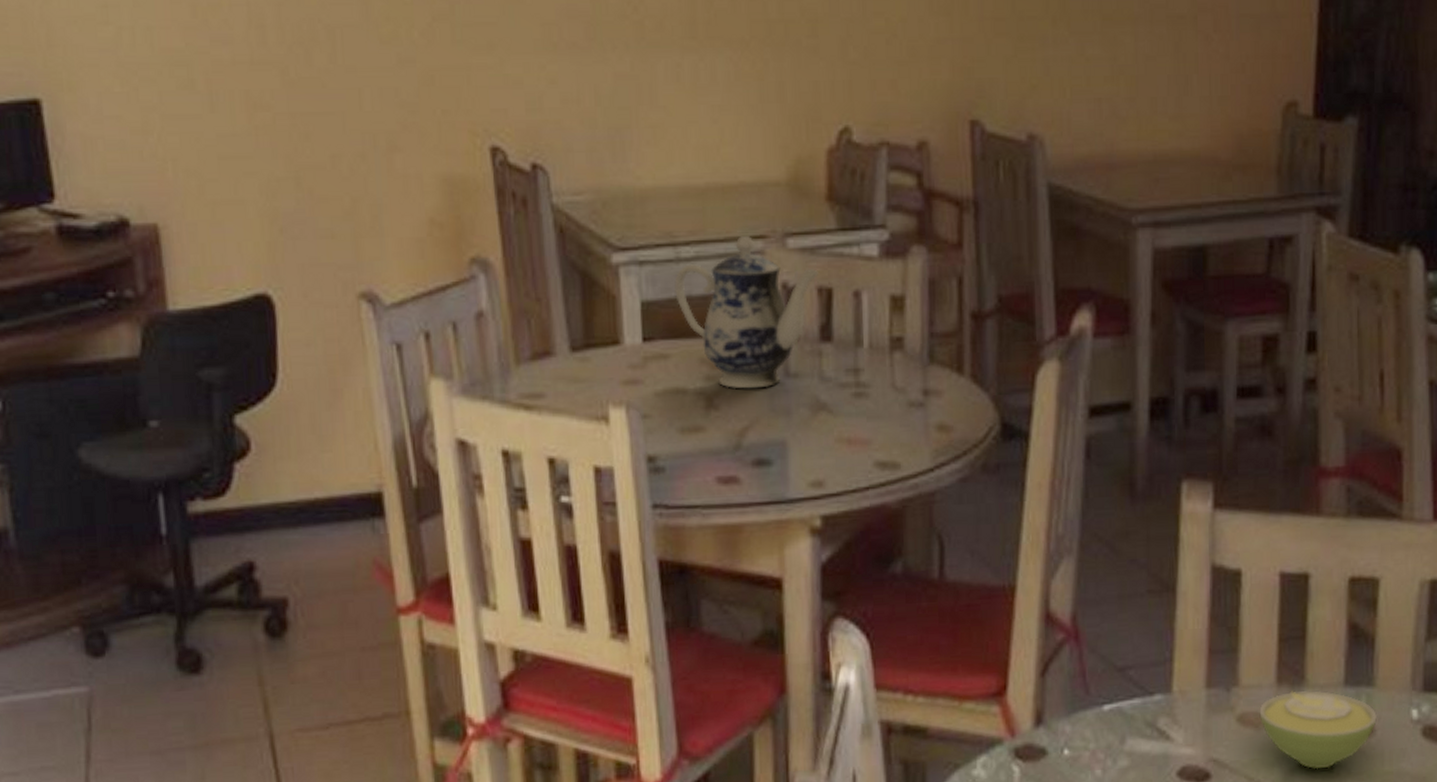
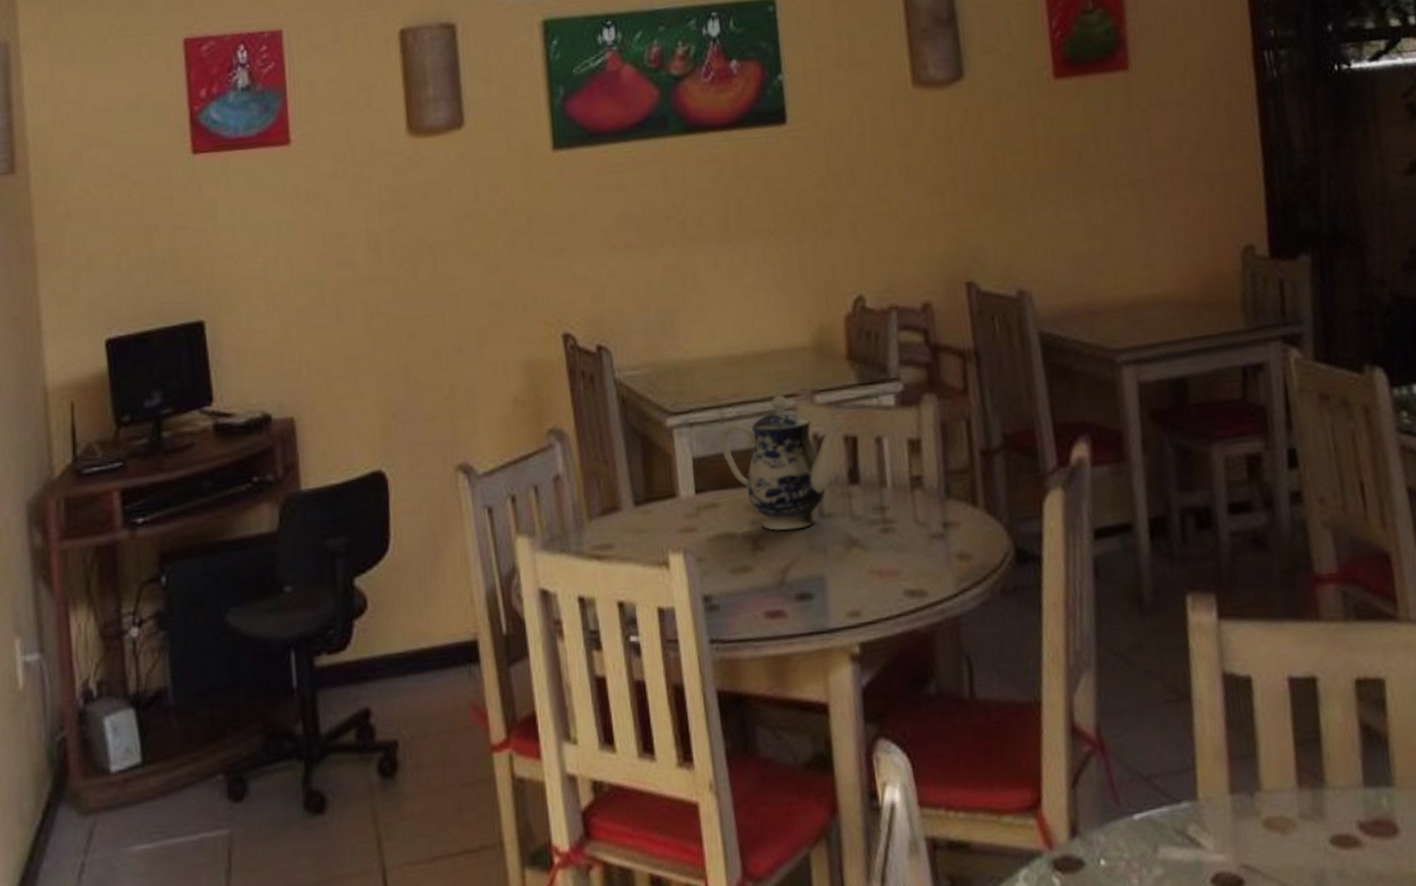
sugar bowl: present [1259,691,1377,770] -> none [1284,793,1400,873]

